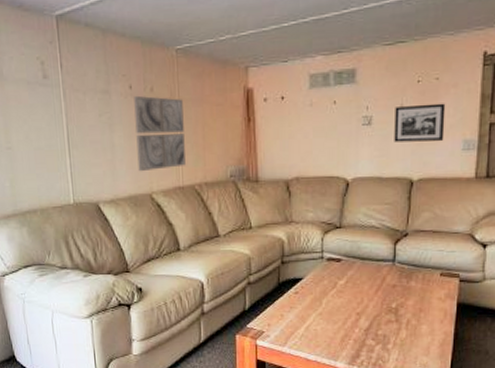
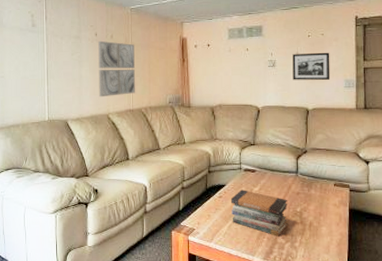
book stack: none [309,283,381,338] -> present [230,190,288,237]

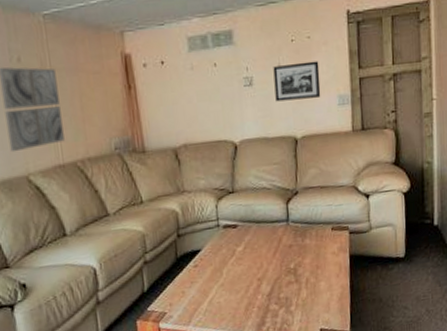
book stack: present [230,190,288,237] -> none [208,251,280,304]

